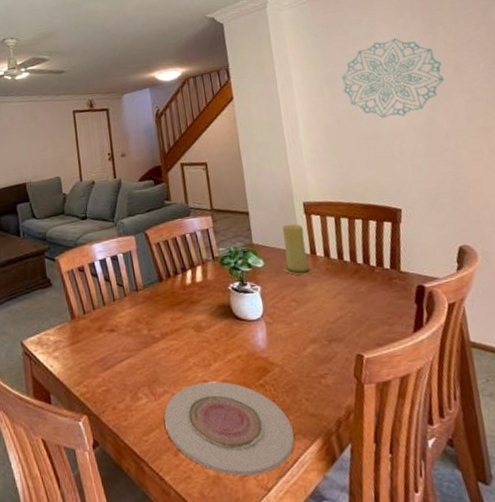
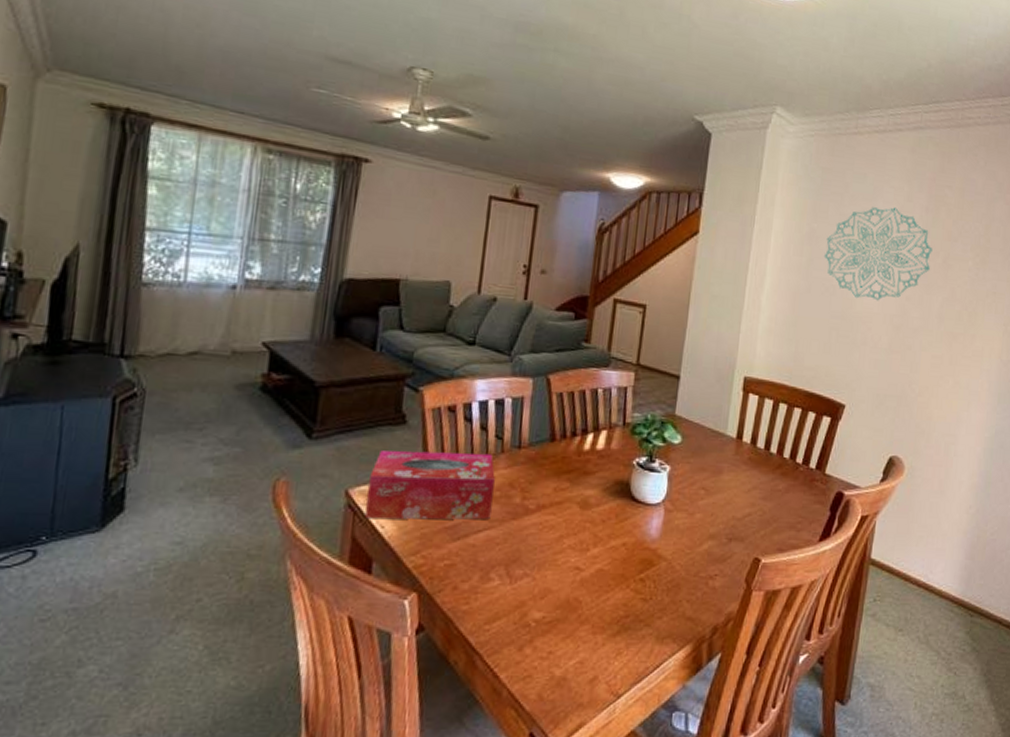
tissue box: none [35,298,128,362] -> present [365,450,495,520]
plate: present [164,381,295,476] -> none [514,569,664,679]
candle: present [282,224,313,276] -> none [701,399,736,462]

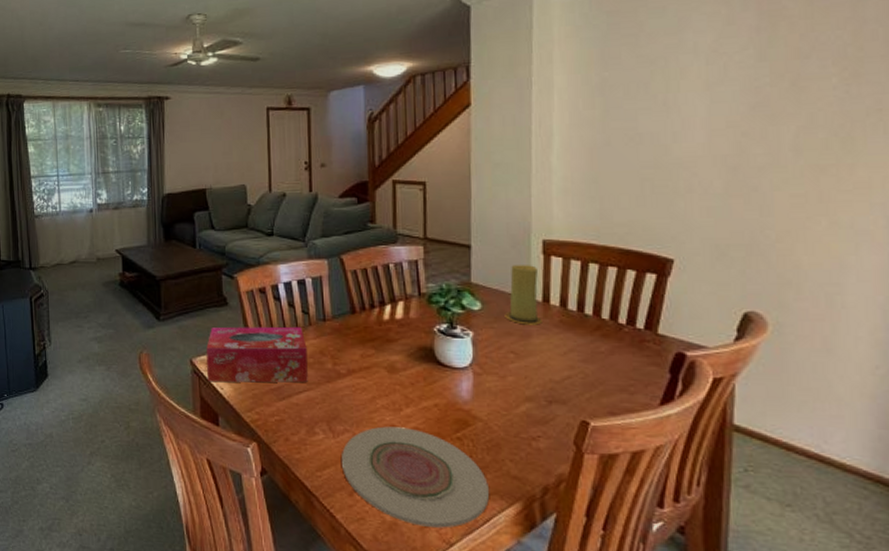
plate: none [514,569,664,679] -> present [341,426,490,528]
candle: none [701,399,736,462] -> present [505,265,542,325]
wall decoration: present [823,207,933,301] -> none [622,35,773,144]

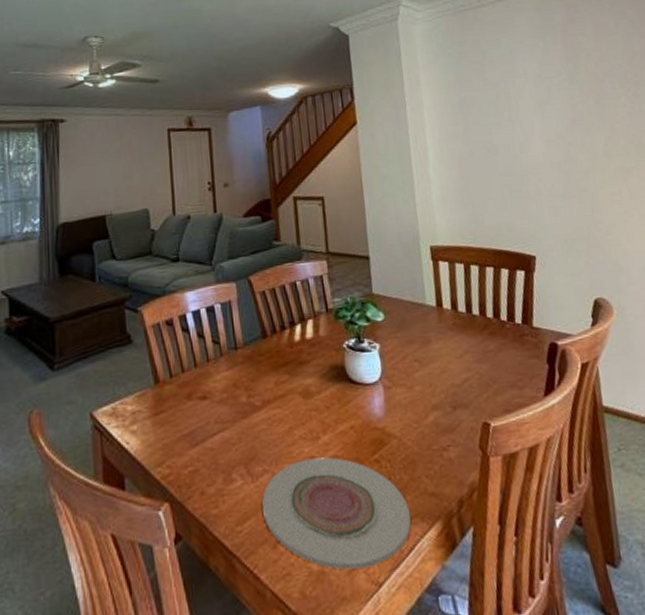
tissue box: present [206,326,308,383] -> none [109,358,222,438]
candle: present [505,265,542,325] -> none [405,271,439,331]

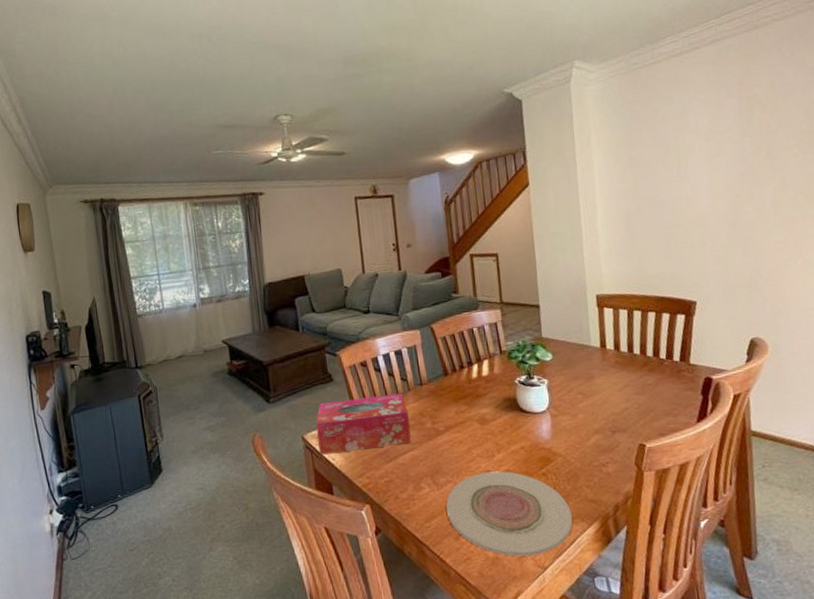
tissue box: none [109,358,222,438] -> present [316,393,411,455]

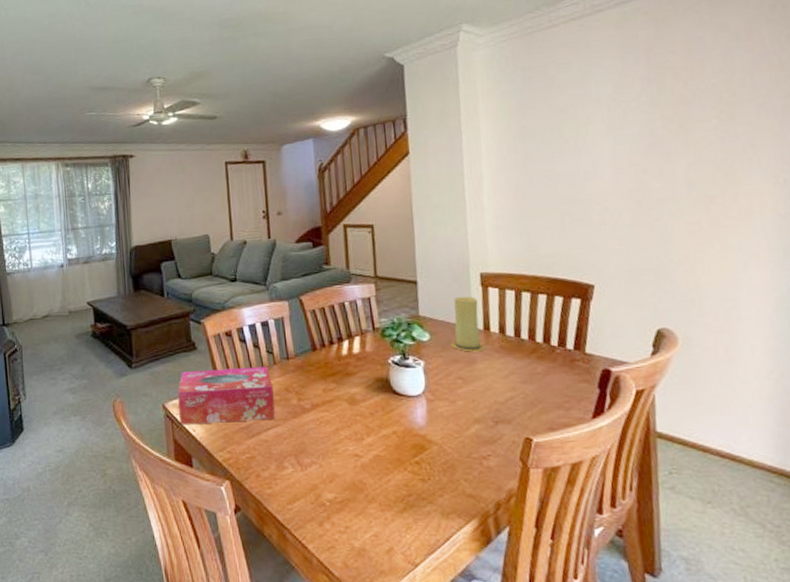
plate: present [446,471,573,557] -> none [310,456,449,550]
candle: none [571,317,602,369] -> present [451,296,485,352]

